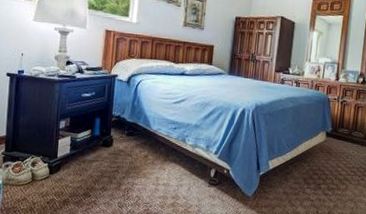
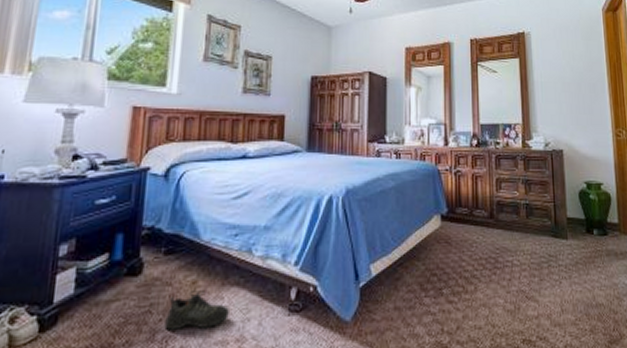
shoe: none [126,161,169,187] -> present [164,289,229,330]

